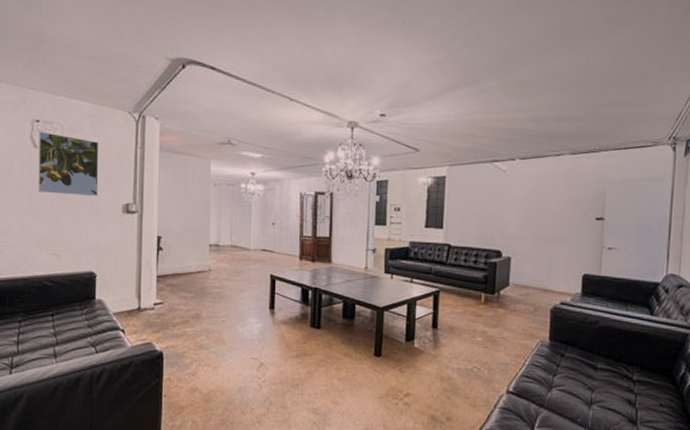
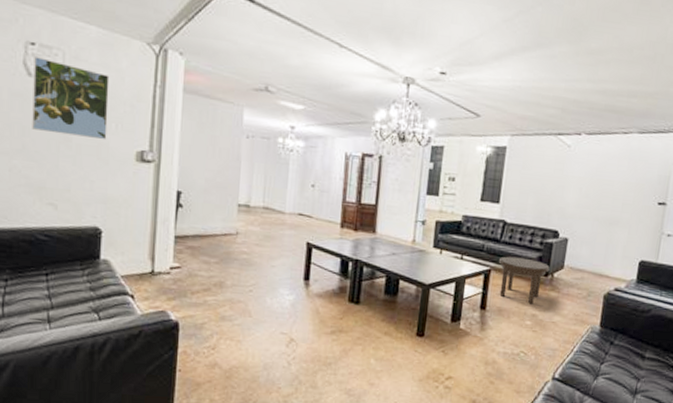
side table: none [446,277,496,321] -> present [498,256,550,304]

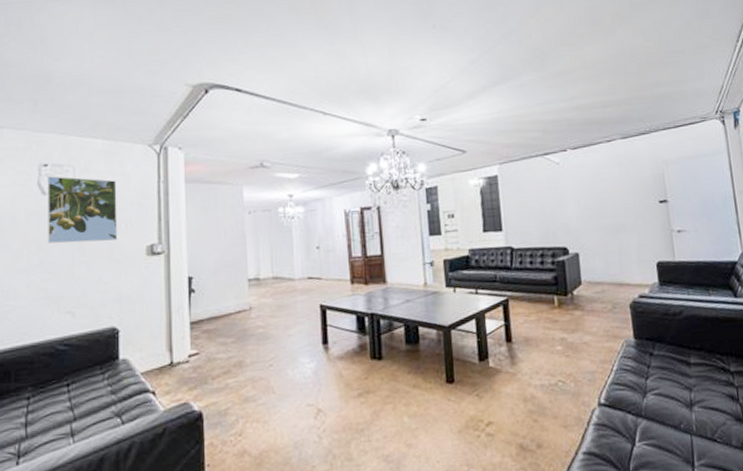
side table: present [498,256,550,304] -> none [514,280,568,328]

